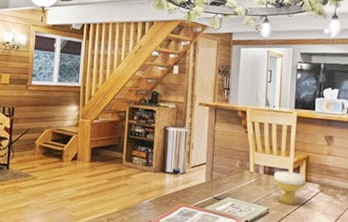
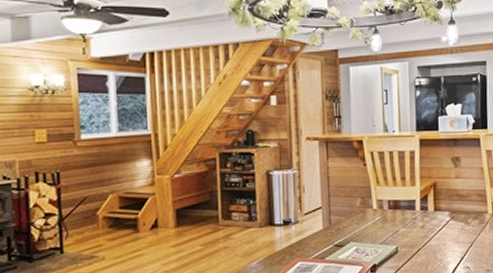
candle holder: present [272,171,306,206] -> none [398,202,436,240]

